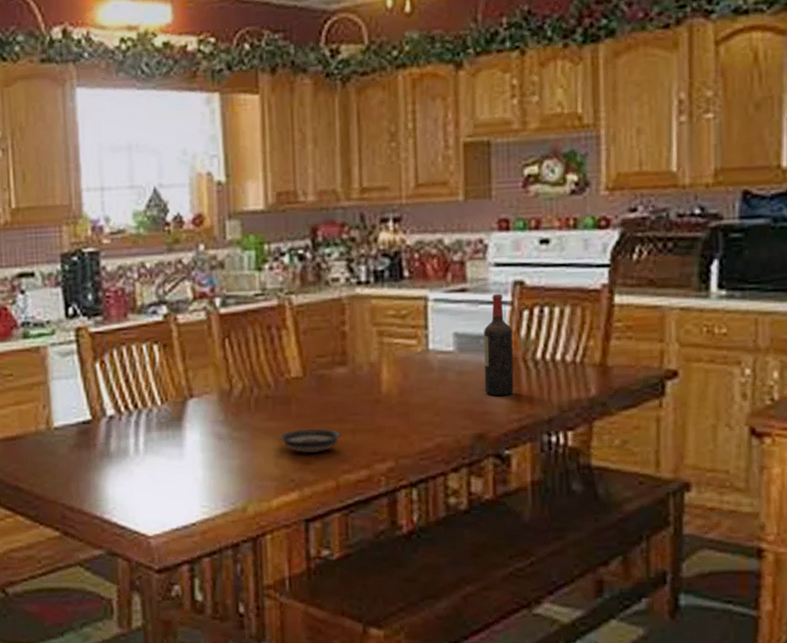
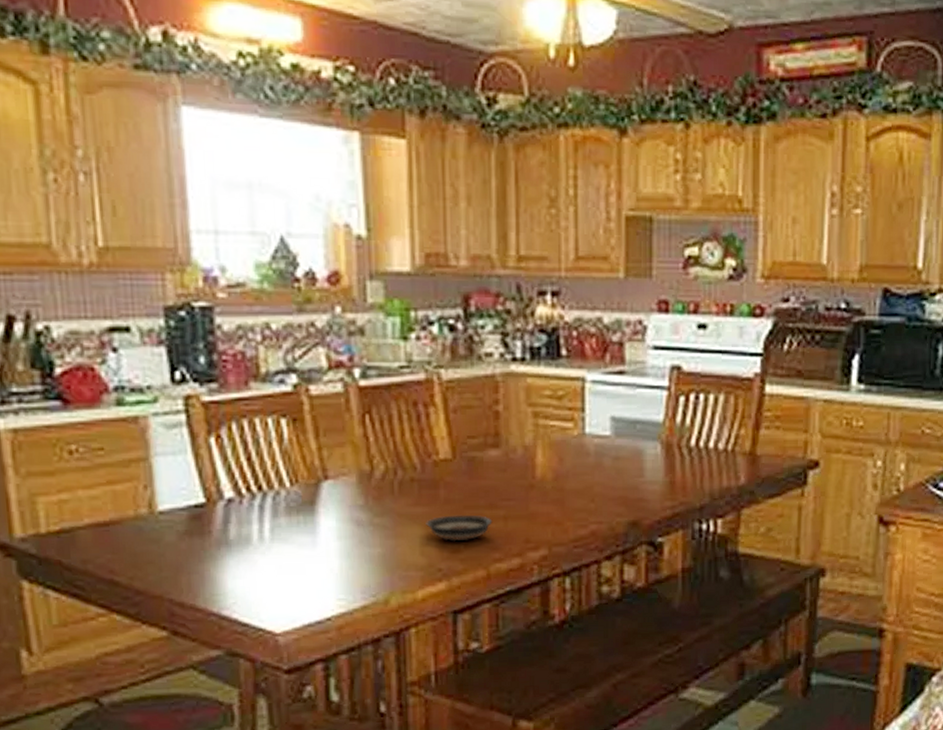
wine bottle: present [483,293,514,395] -> none [639,378,668,482]

